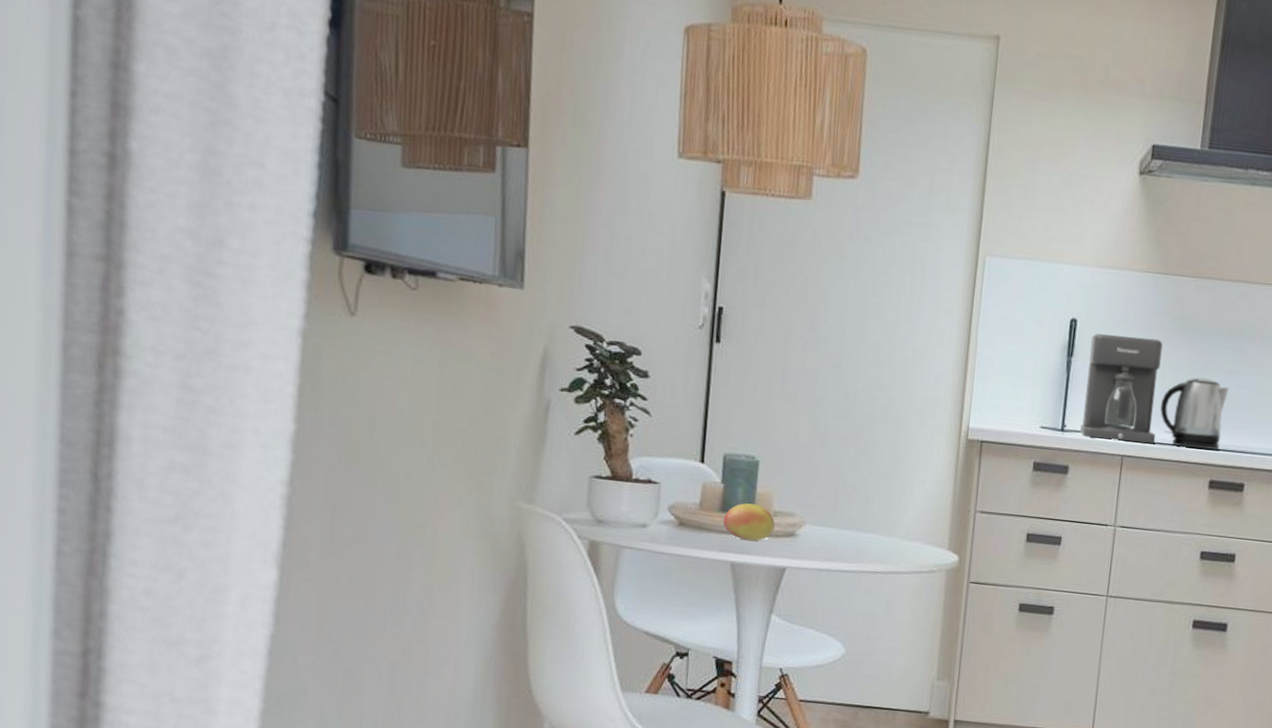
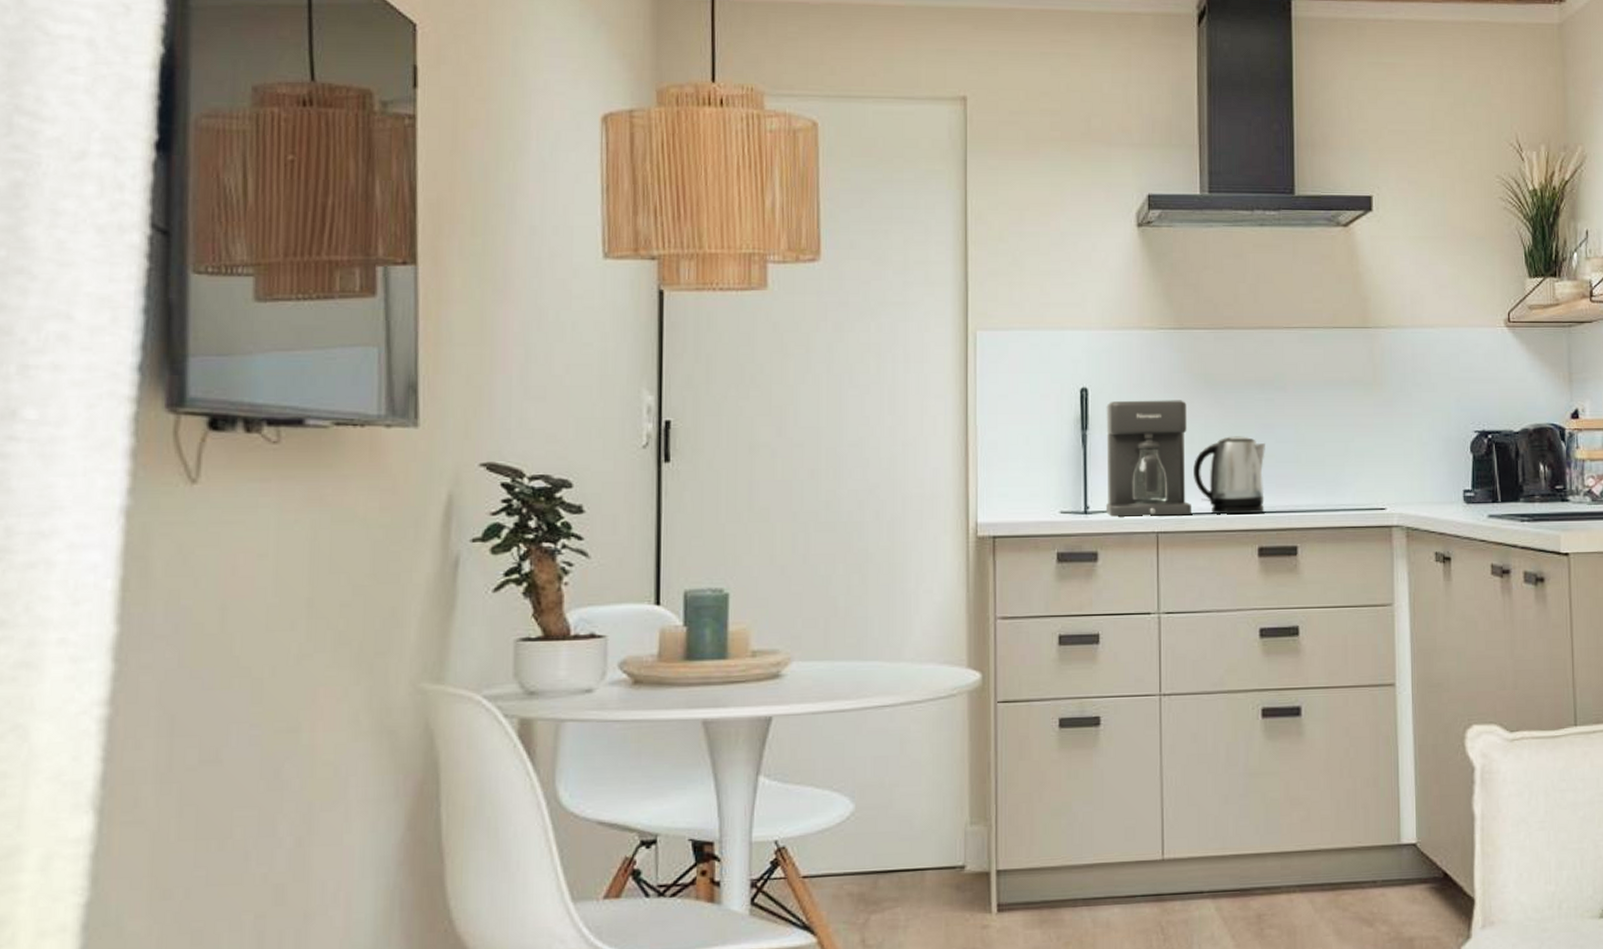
fruit: present [723,503,776,542] -> none [689,644,755,691]

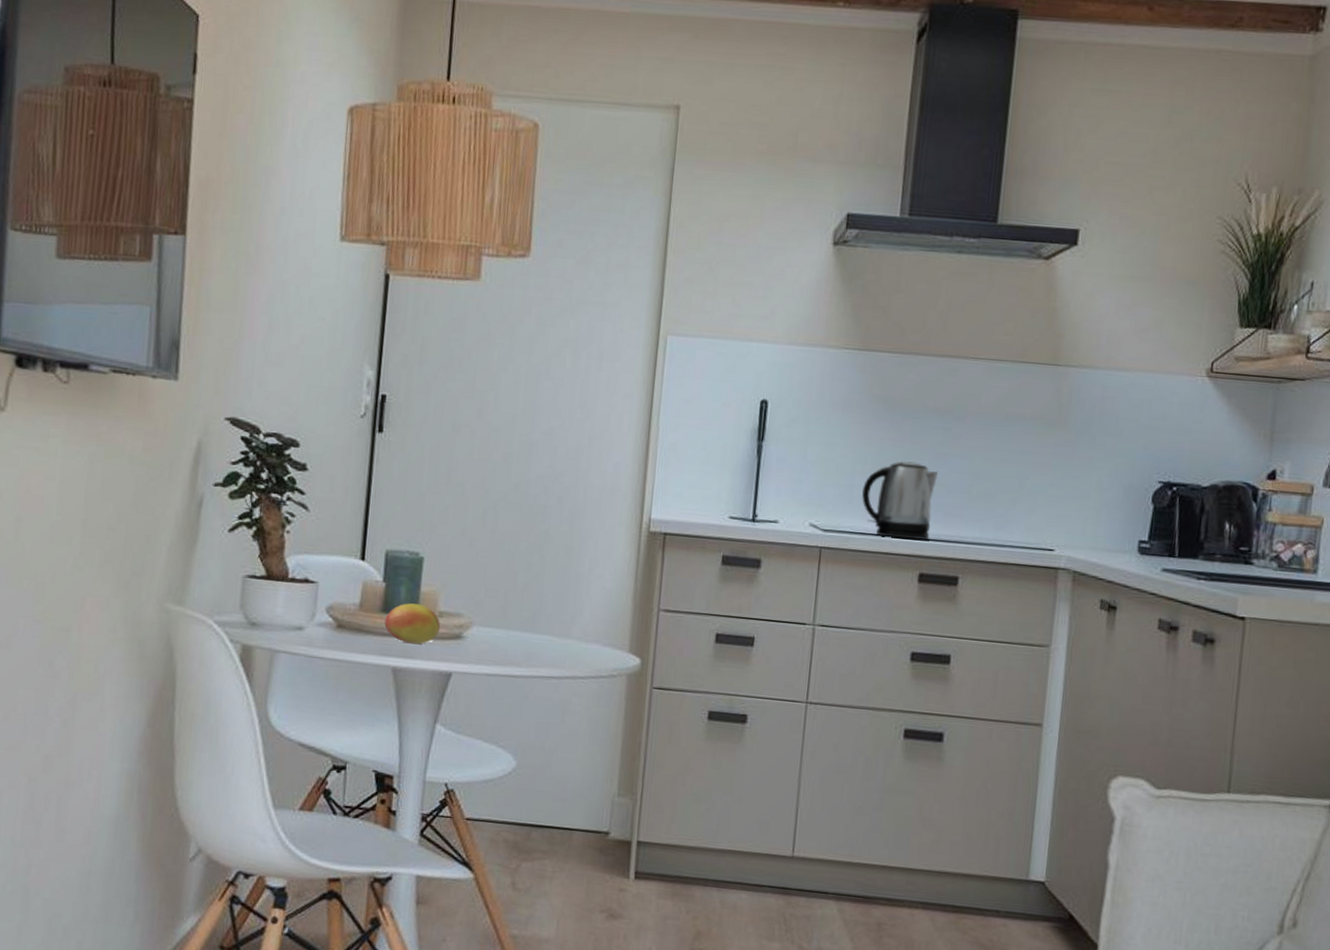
fruit: none [689,644,755,691] -> present [384,603,441,645]
coffee maker: present [1105,400,1191,518] -> none [772,415,863,535]

